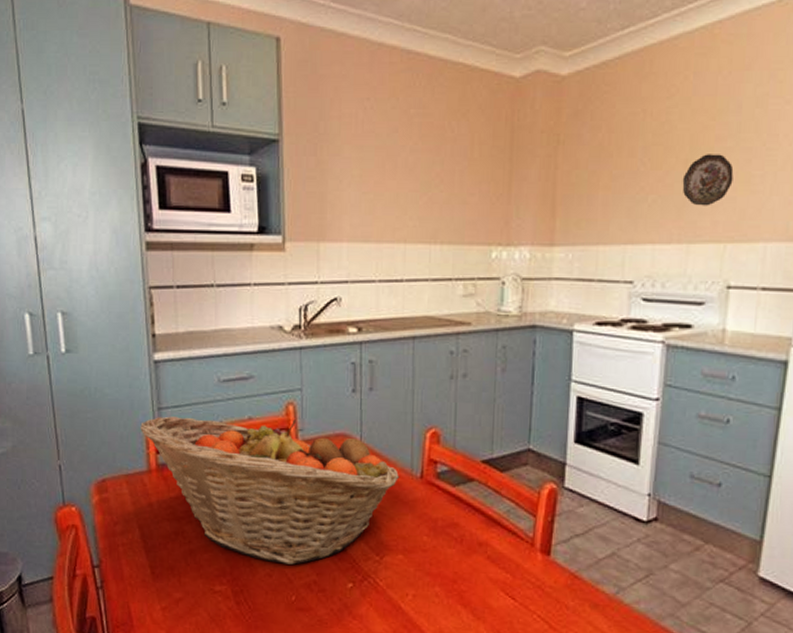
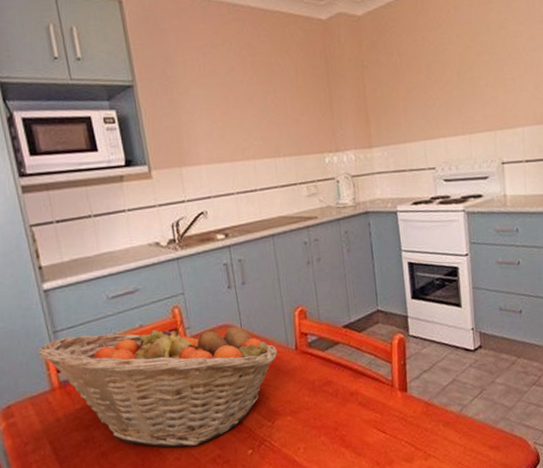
decorative plate: present [682,154,734,206] -> none [458,65,494,106]

